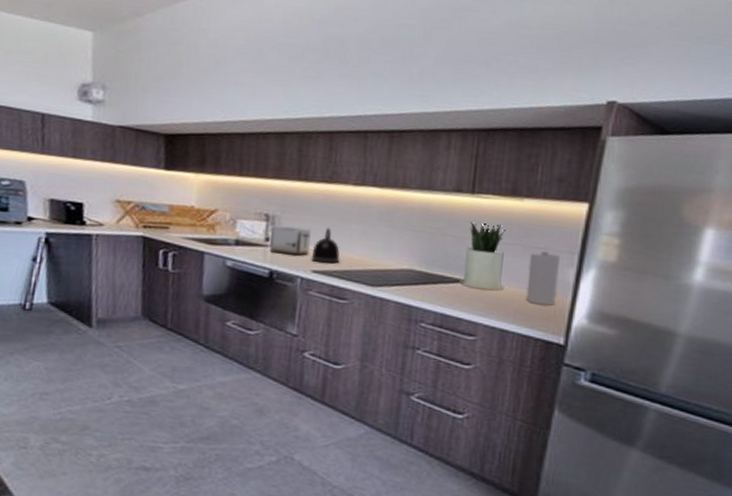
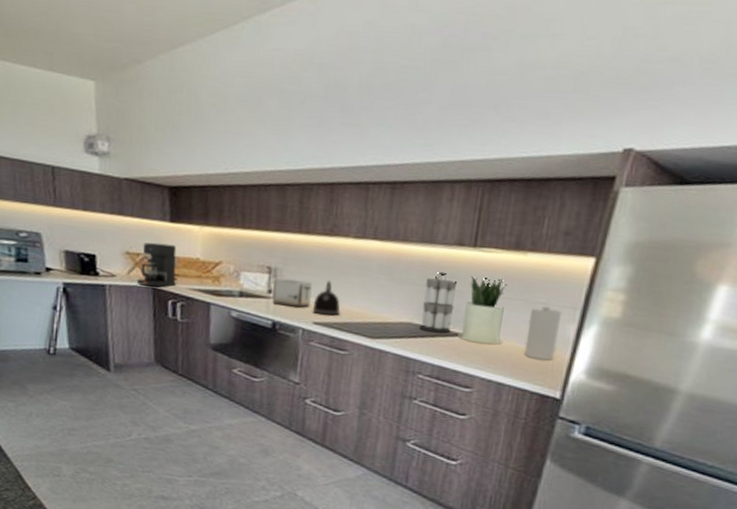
coffee maker: none [127,190,171,237] -> present [137,242,177,288]
spice rack: none [420,217,456,281] -> present [419,271,457,335]

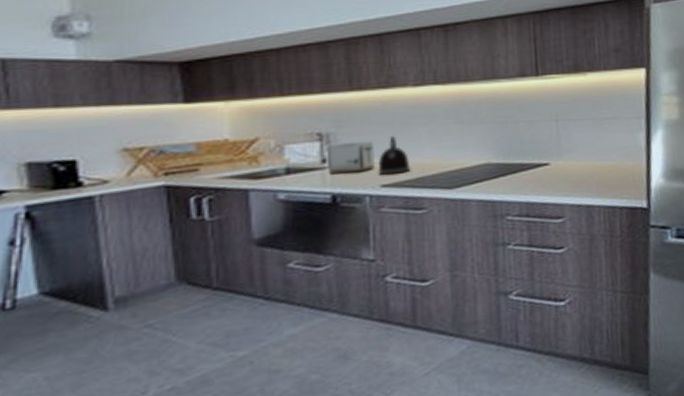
coffee maker: present [137,242,177,288] -> none [142,129,199,187]
spice rack: present [419,271,457,335] -> none [497,105,531,170]
planter: present [457,276,506,346] -> none [538,101,583,171]
paper towel holder: present [524,306,561,361] -> none [601,121,632,175]

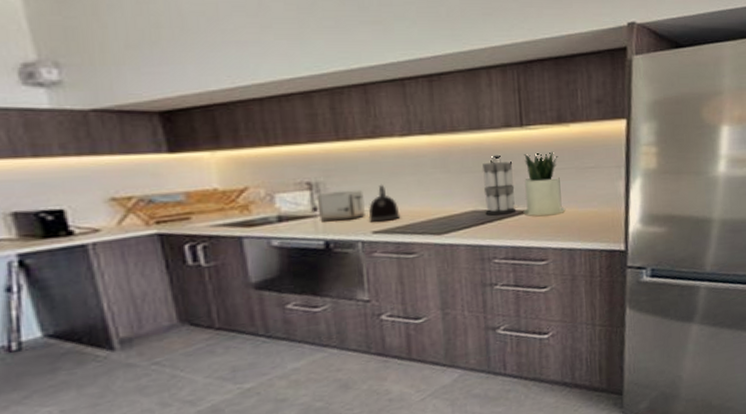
spice rack: none [497,105,531,170] -> present [483,154,517,217]
planter: none [538,101,583,171] -> present [523,151,566,218]

